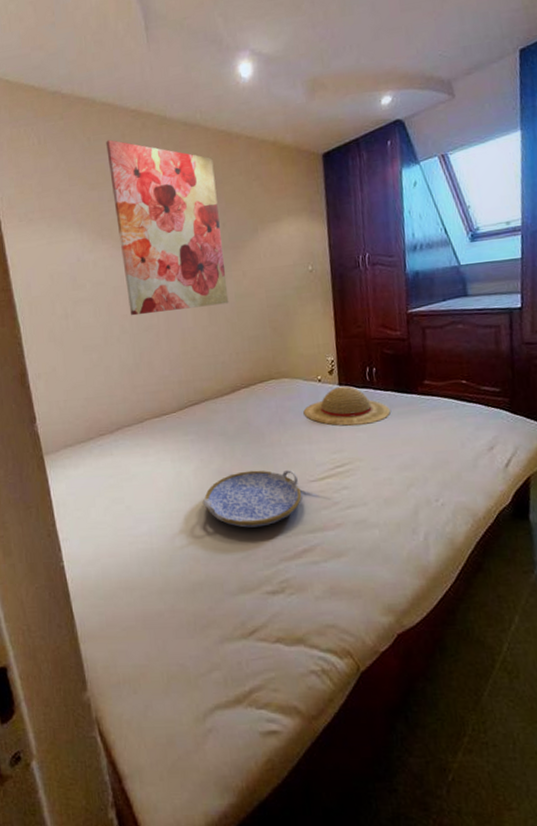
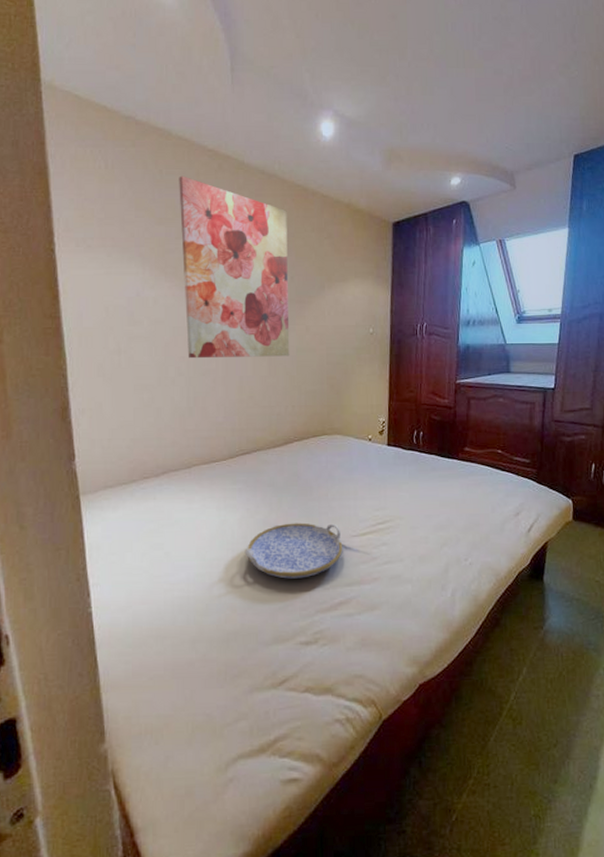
straw hat: present [303,386,390,426] -> none [352,447,432,485]

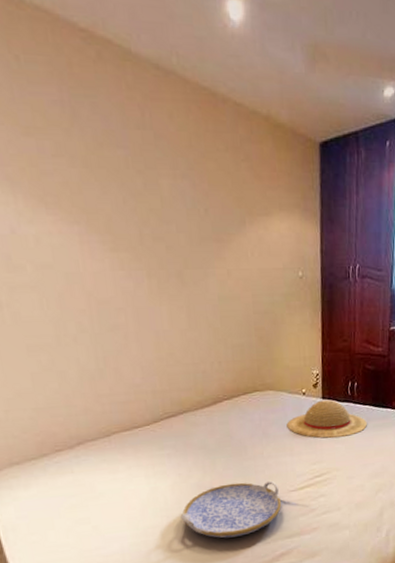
wall art: present [179,175,290,359] -> none [44,65,211,312]
straw hat: none [352,447,432,485] -> present [287,399,367,438]

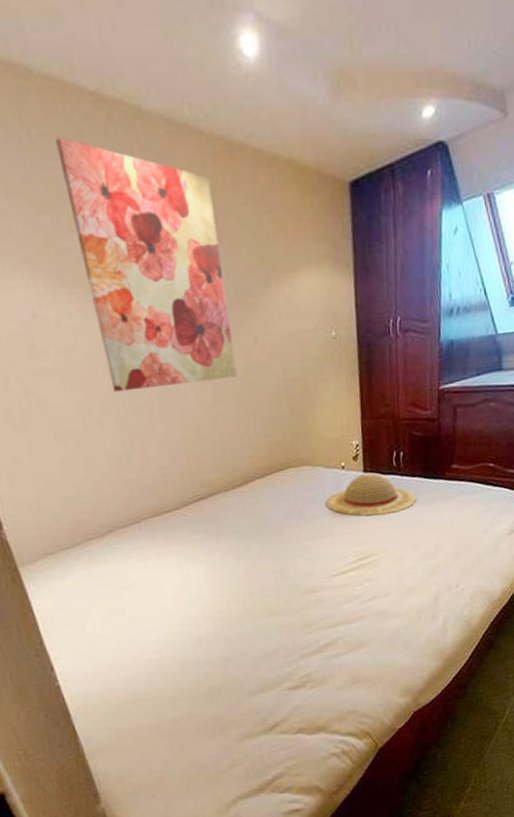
wall art: none [44,65,211,312] -> present [55,136,238,393]
serving tray: present [180,480,282,538] -> none [215,565,324,628]

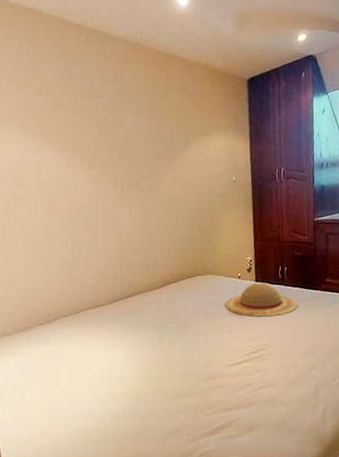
wall art: present [55,136,238,393] -> none [51,50,162,215]

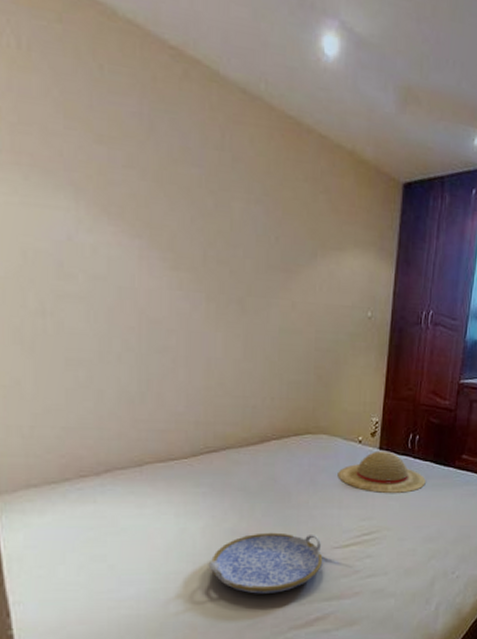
serving tray: none [132,355,222,408] -> present [208,532,323,594]

